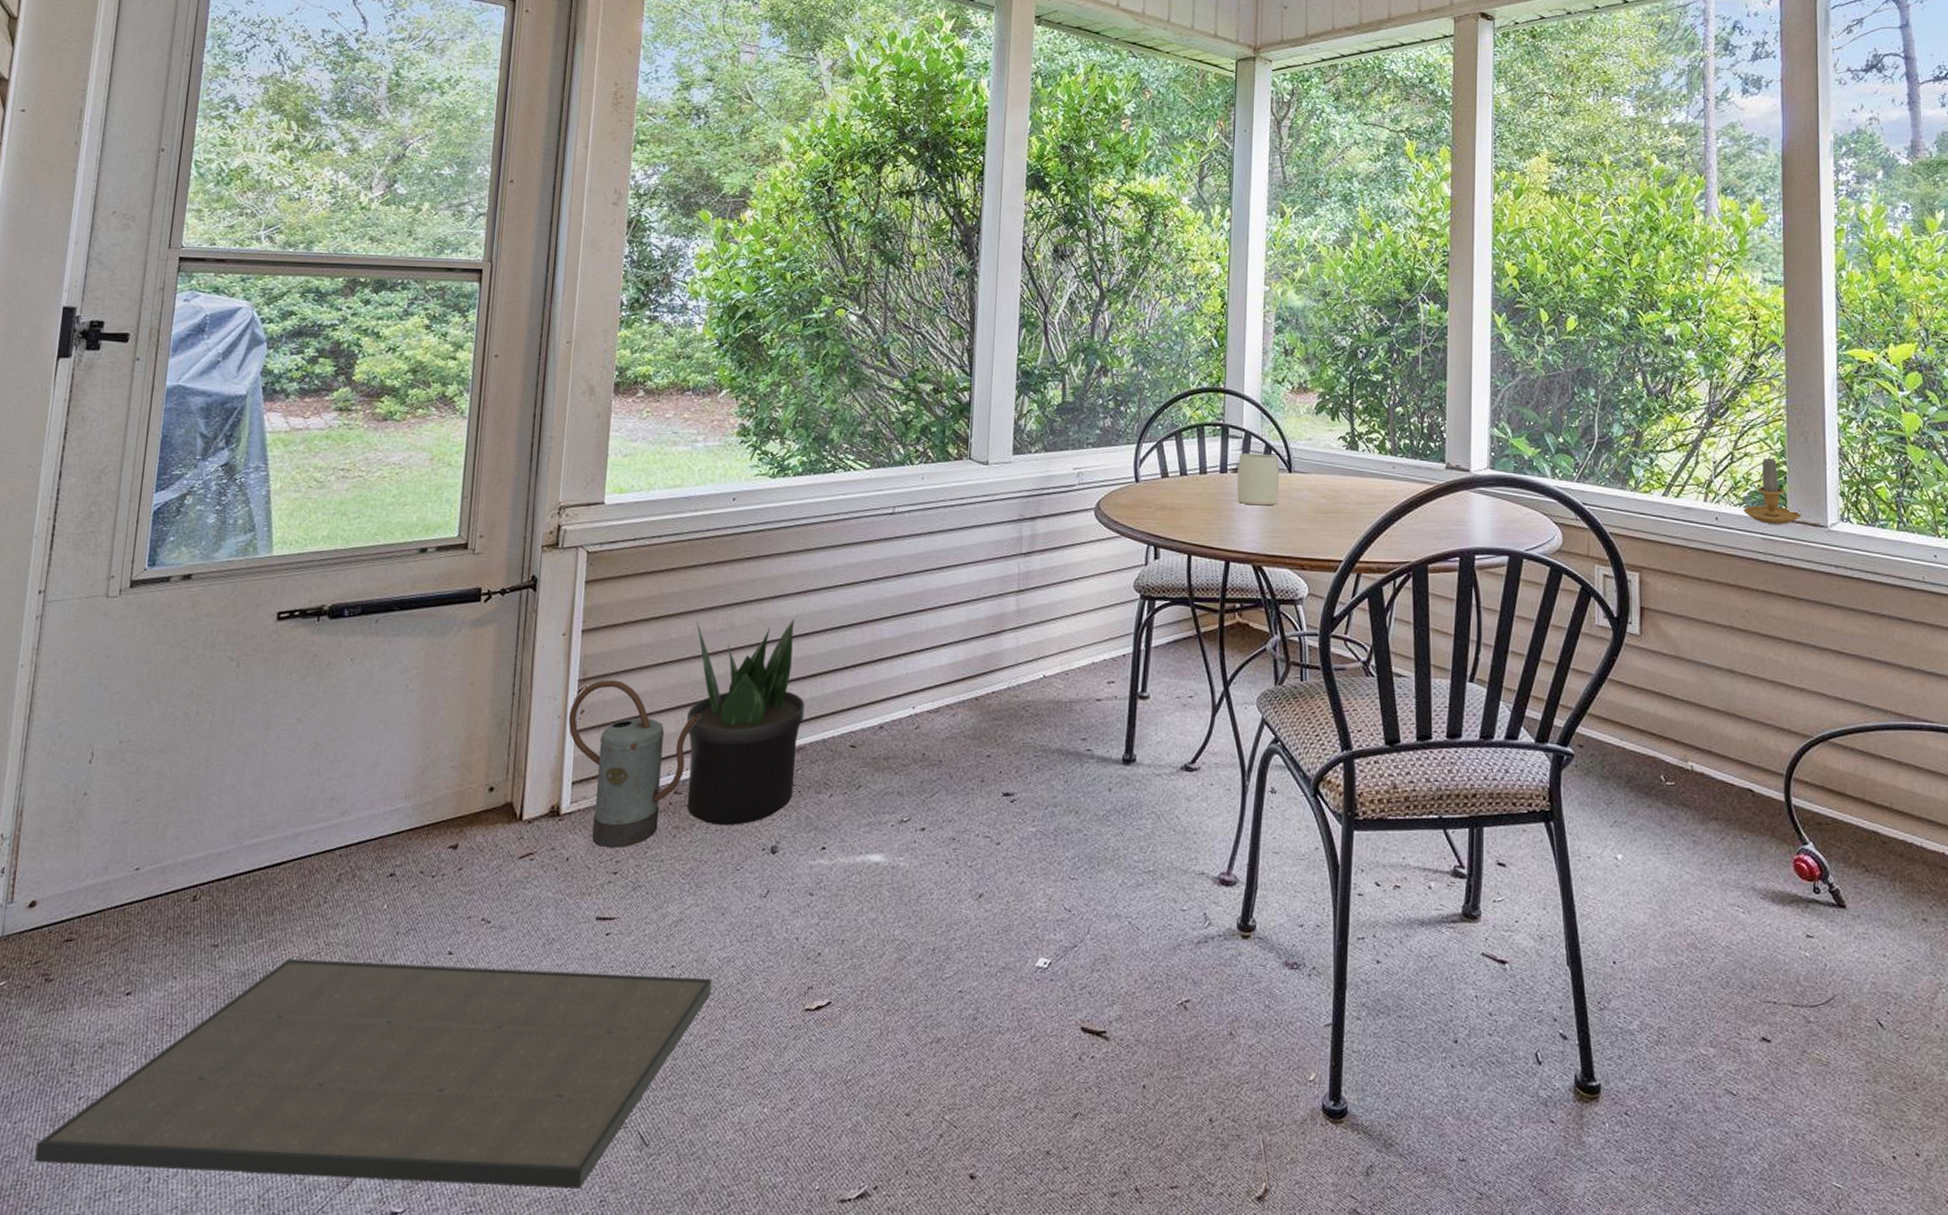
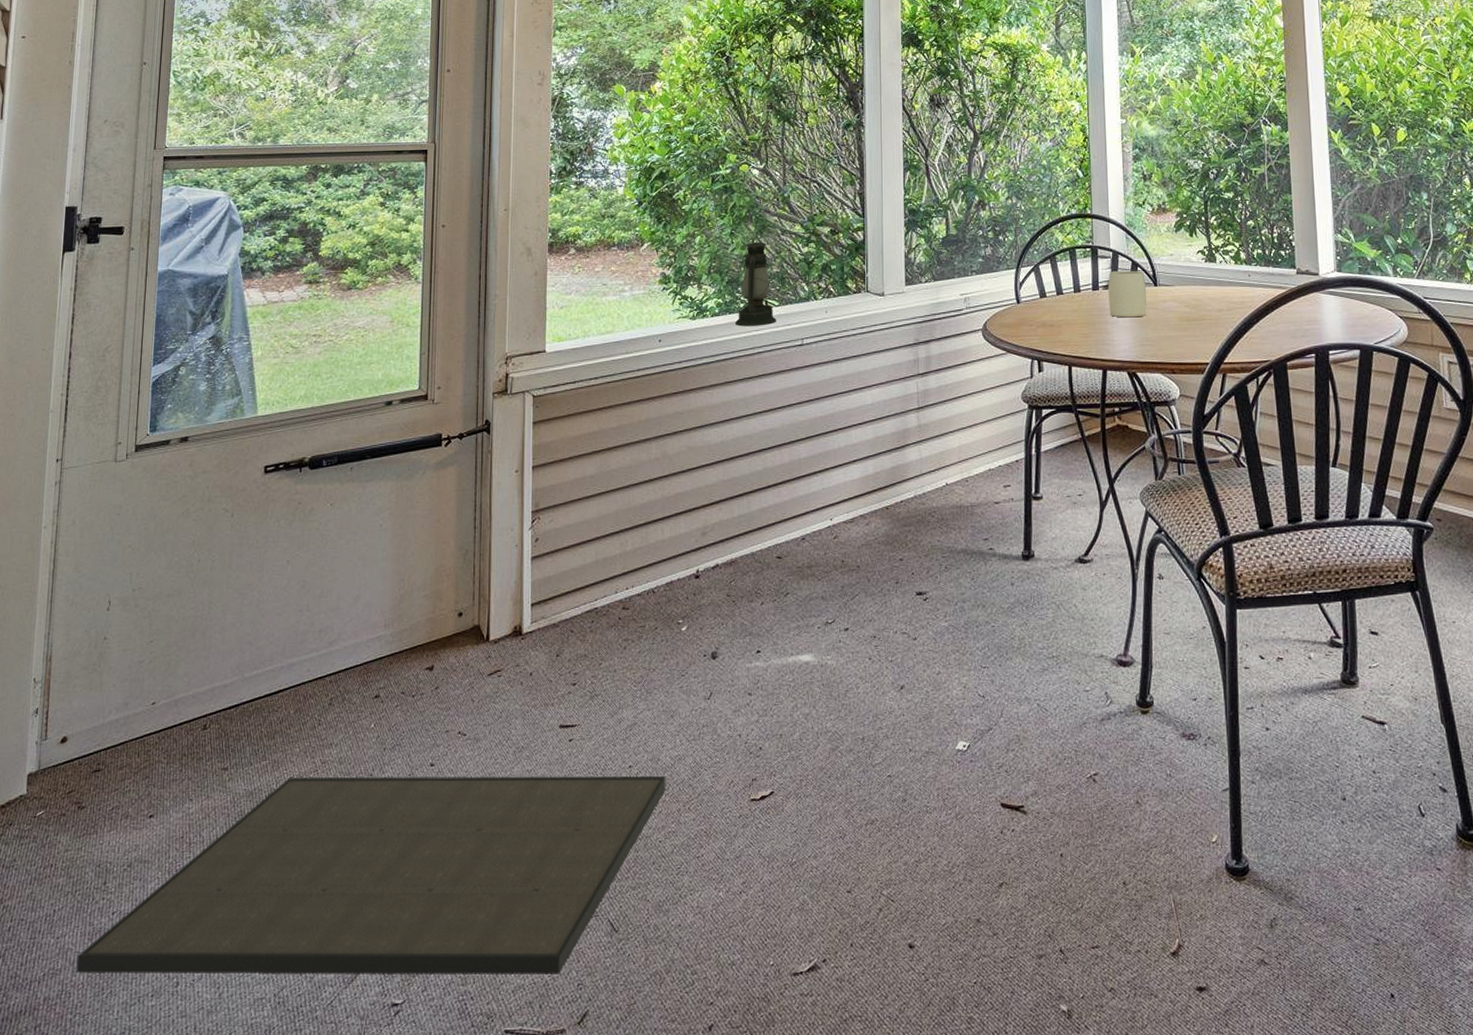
watering can: present [568,680,701,848] -> none [525,510,642,662]
planter: present [686,619,805,826] -> none [629,446,734,636]
lantern: none [820,391,866,490] -> present [735,237,776,327]

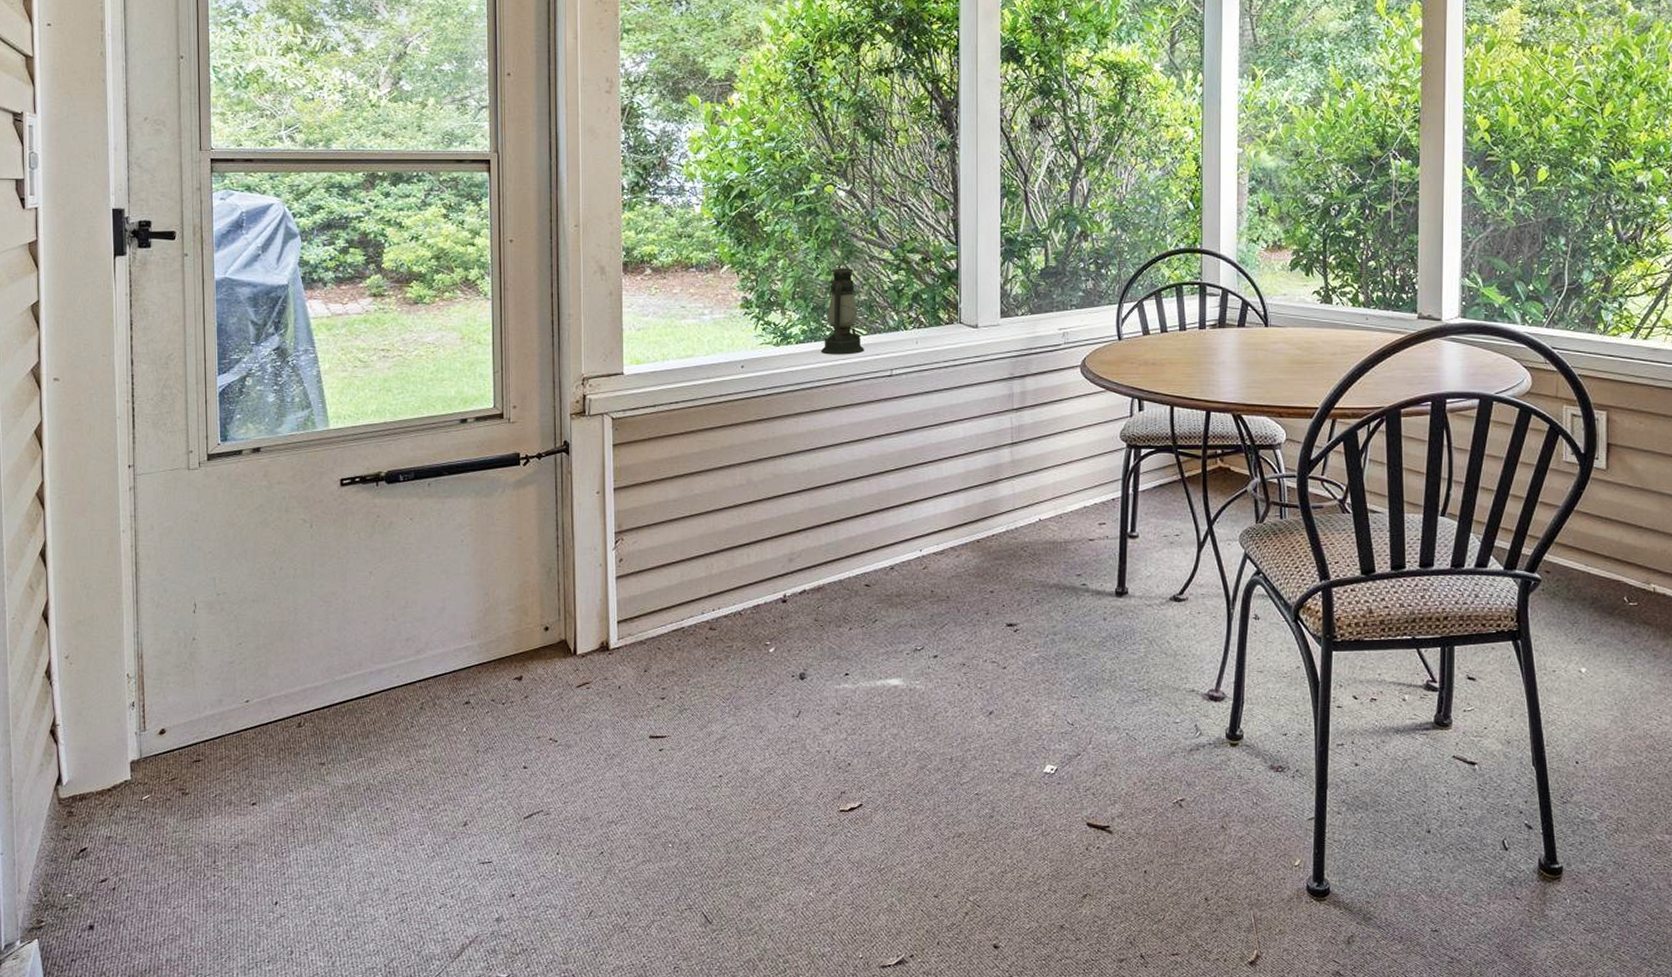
doormat: present [76,775,666,974] -> none [194,774,756,958]
mug: present [1107,270,1147,318] -> none [1215,309,1256,359]

